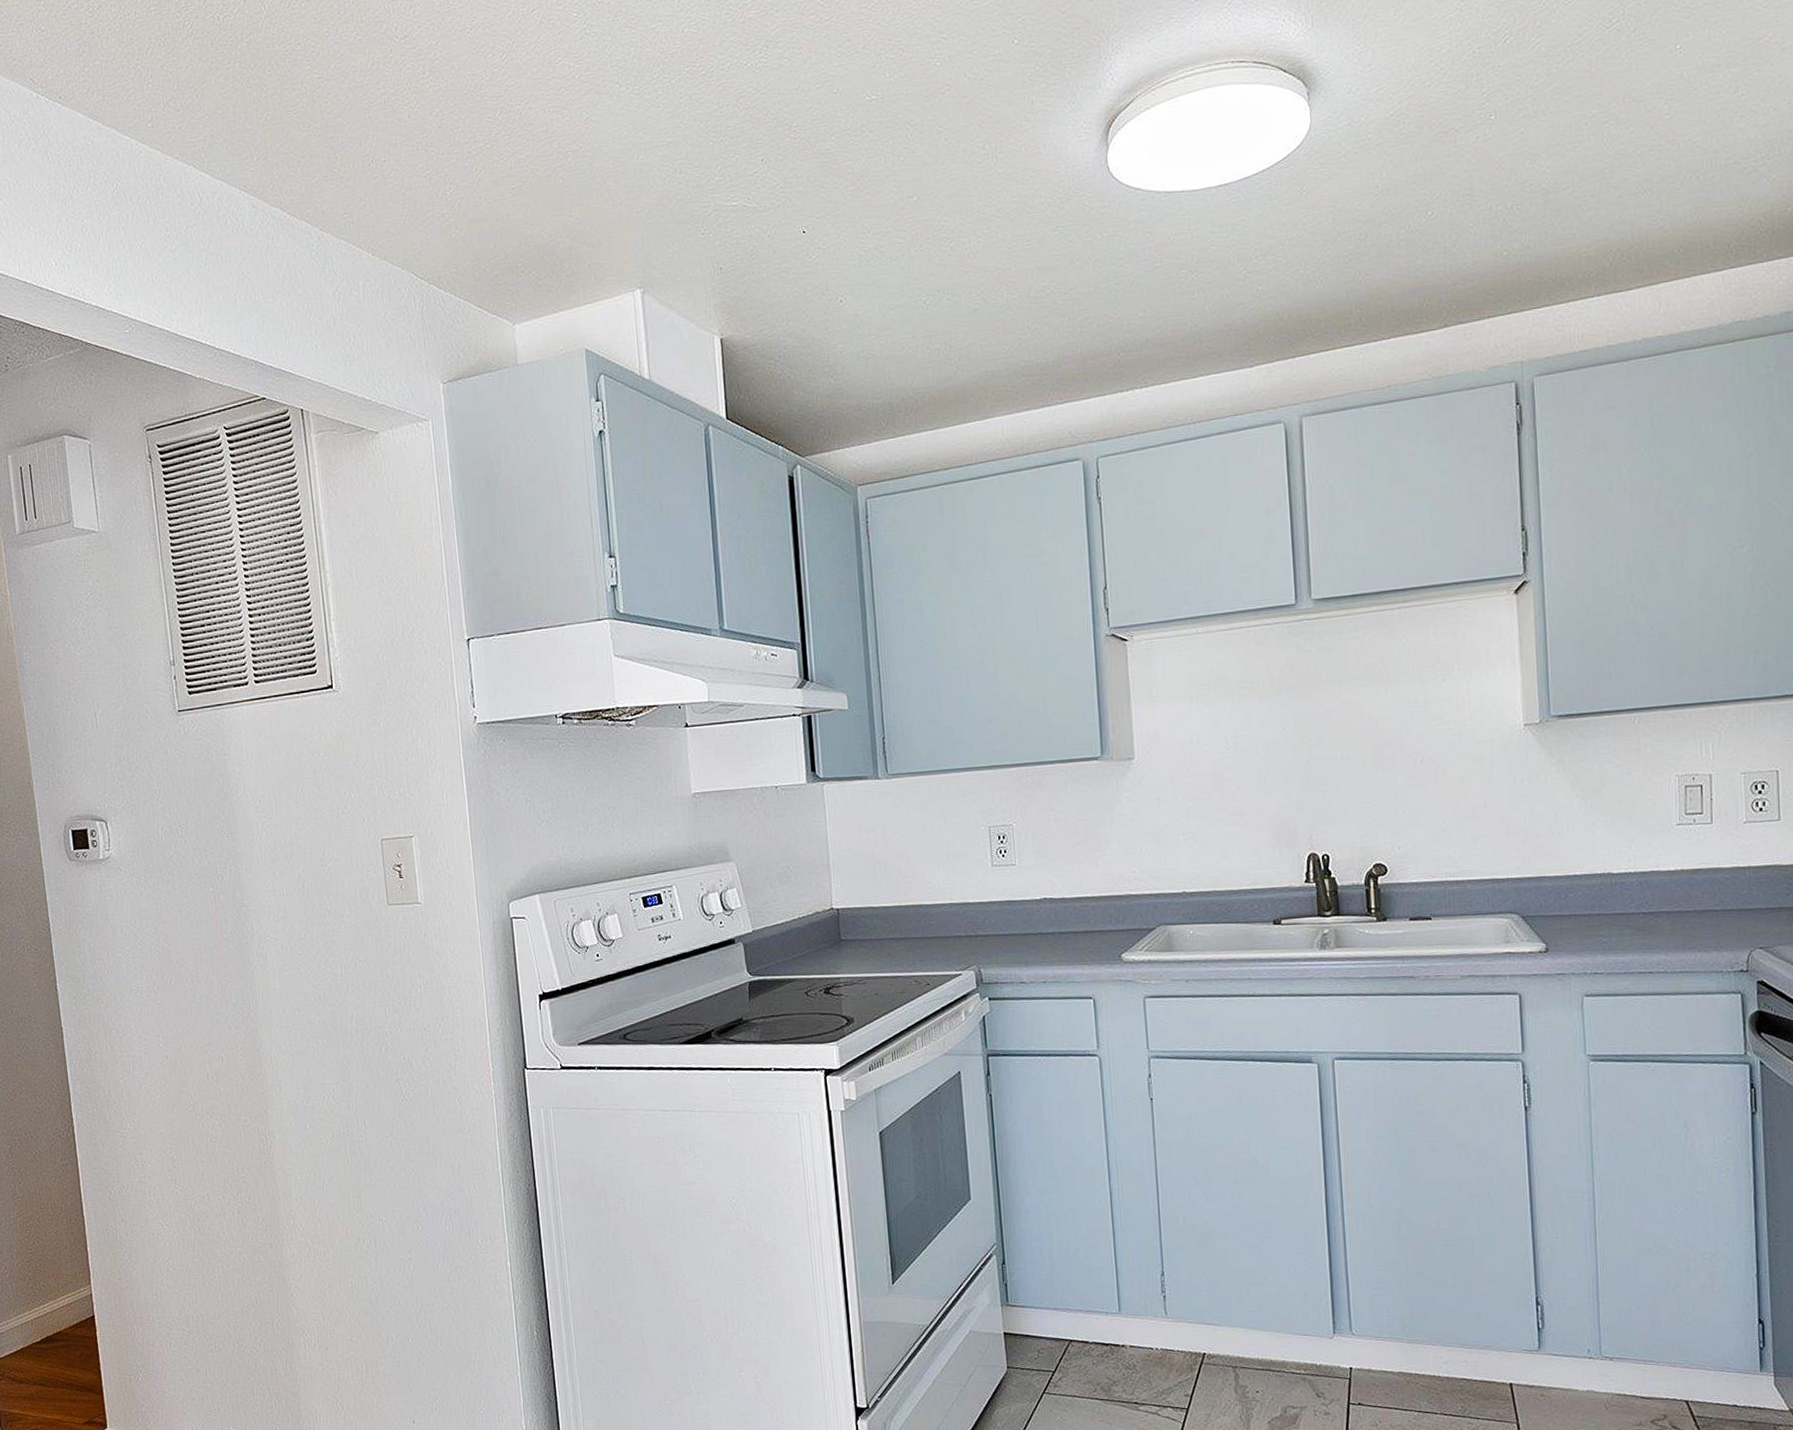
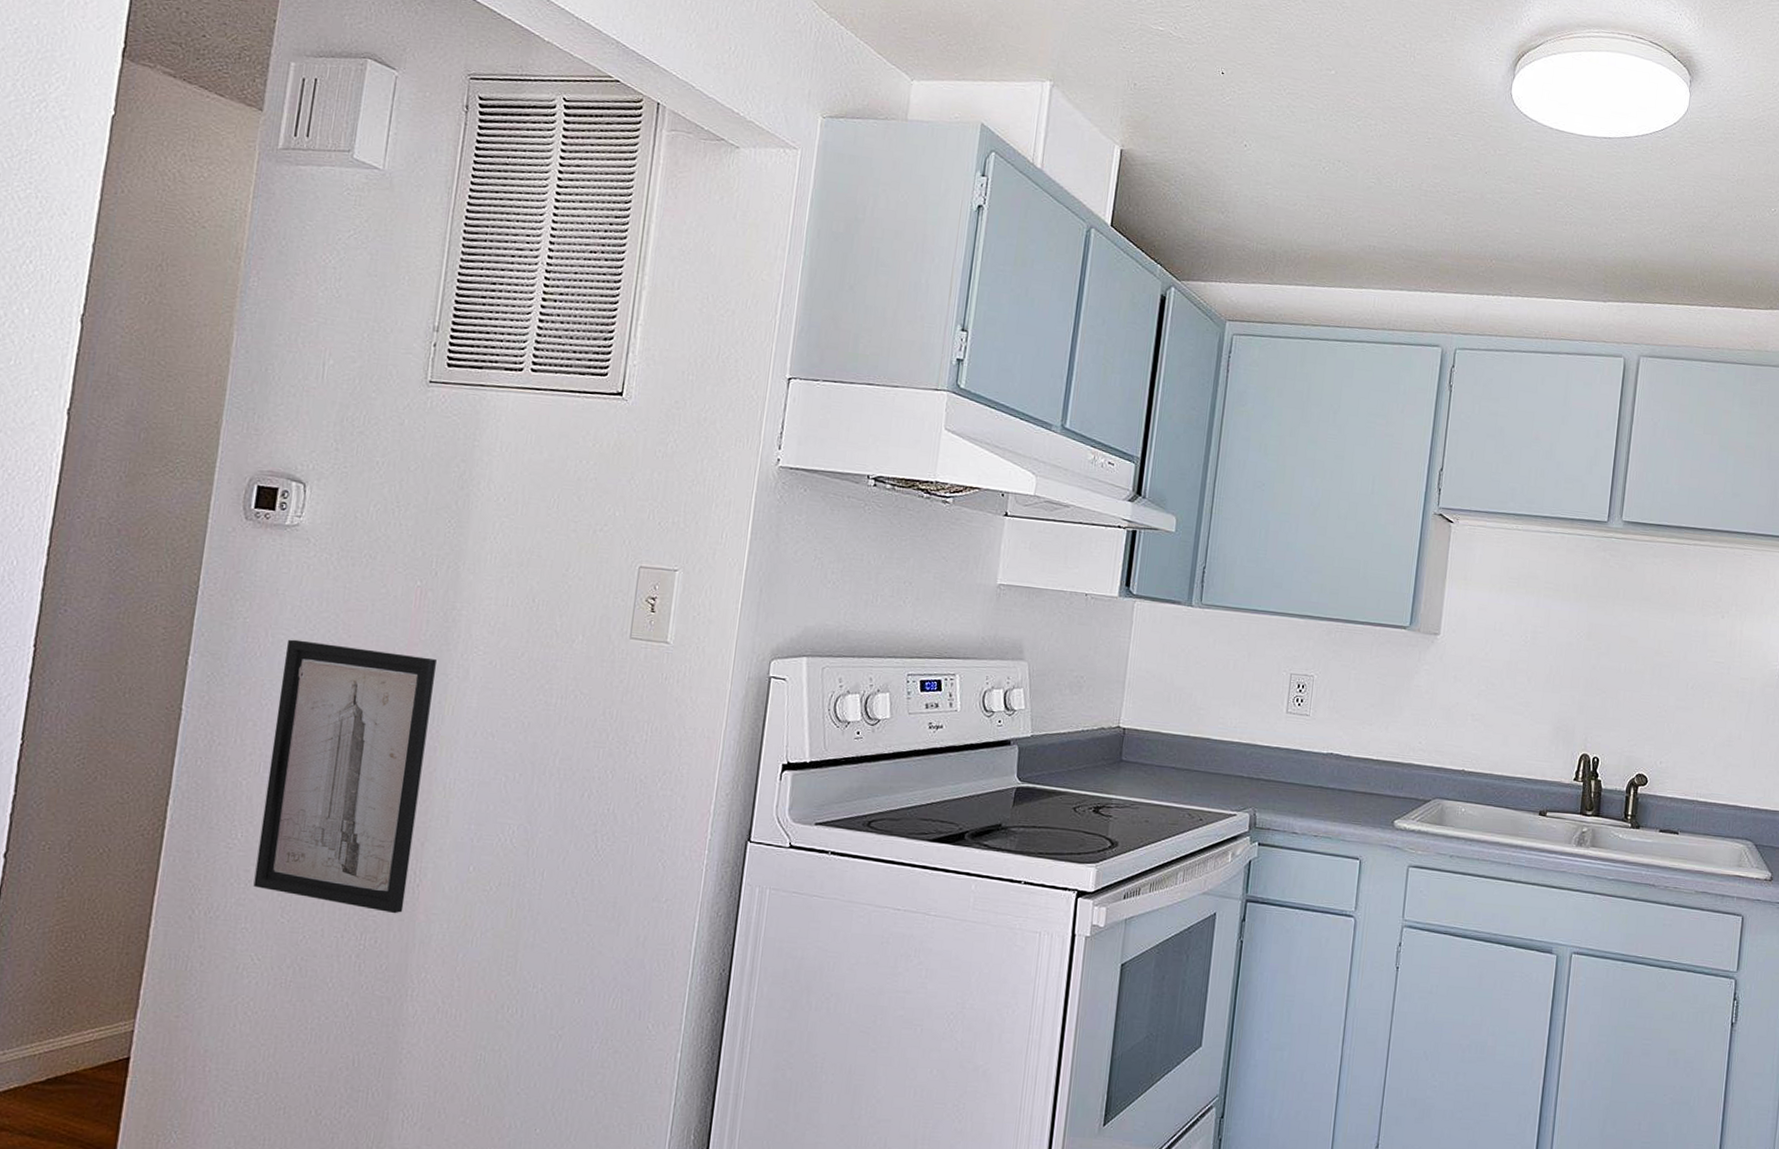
wall art: none [125,952,264,1174] -> present [253,639,436,914]

